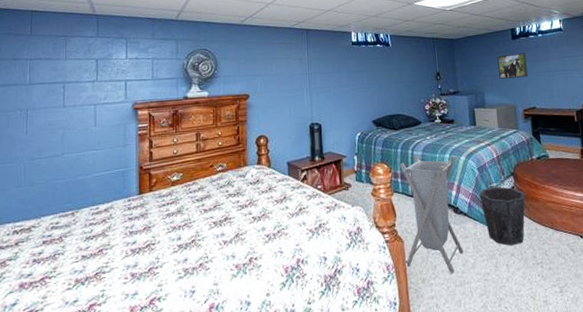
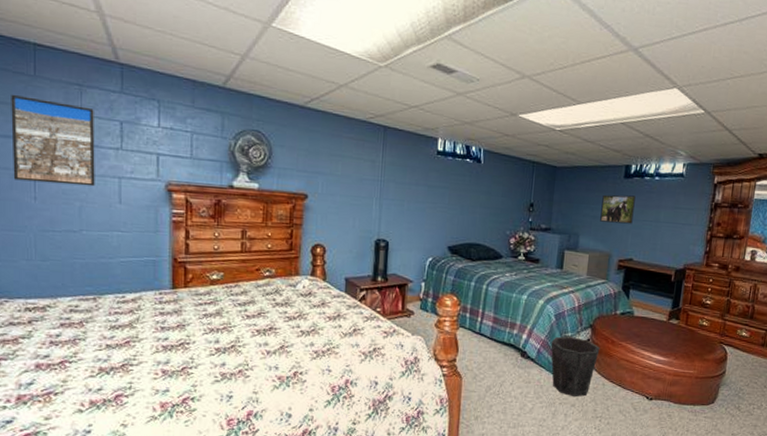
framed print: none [10,51,76,120] -> present [11,94,95,187]
laundry hamper: present [399,155,464,274] -> none [461,291,534,415]

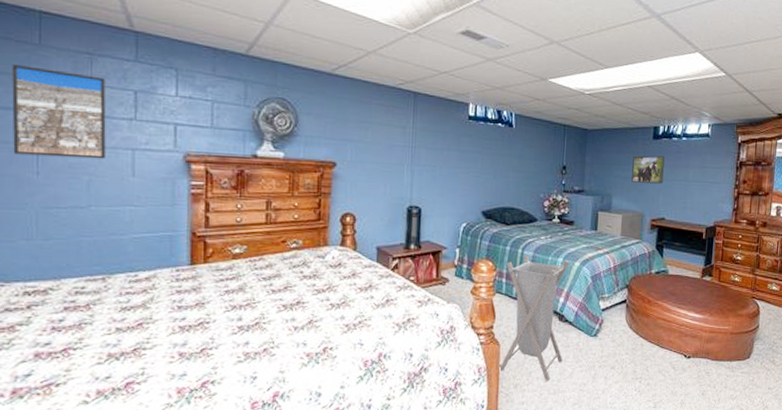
laundry hamper: none [461,291,534,415] -> present [500,255,570,381]
waste bin: present [550,336,600,397] -> none [588,298,637,359]

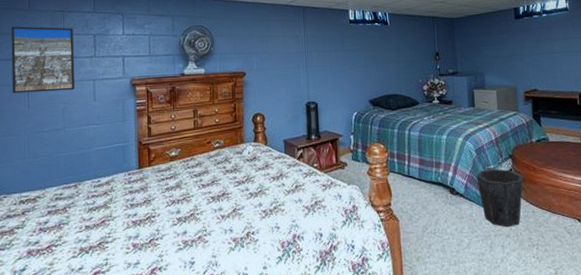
laundry hamper: present [500,255,570,381] -> none [396,135,459,253]
waste bin: none [588,298,637,359] -> present [476,169,524,228]
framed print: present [631,155,665,184] -> none [499,33,530,60]

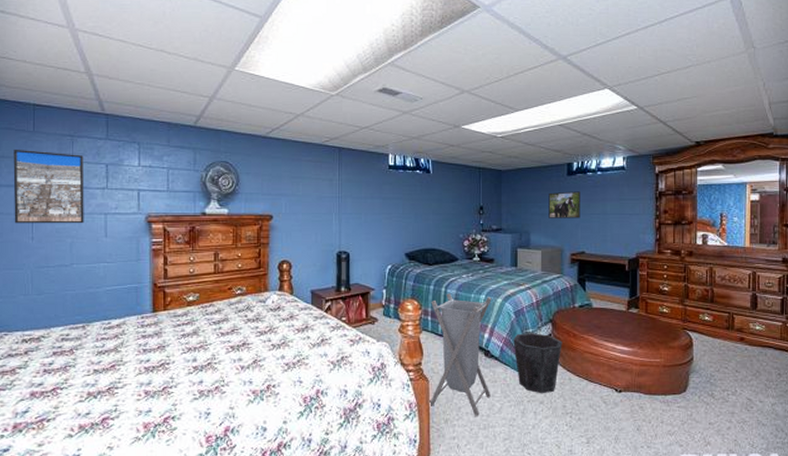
laundry hamper: none [396,135,459,253] -> present [430,293,492,416]
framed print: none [499,33,530,60] -> present [548,191,580,218]

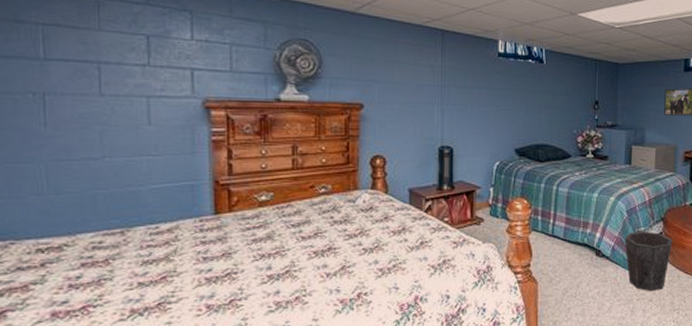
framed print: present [13,149,85,224] -> none [12,9,118,108]
laundry hamper: present [430,293,492,416] -> none [538,191,605,317]

